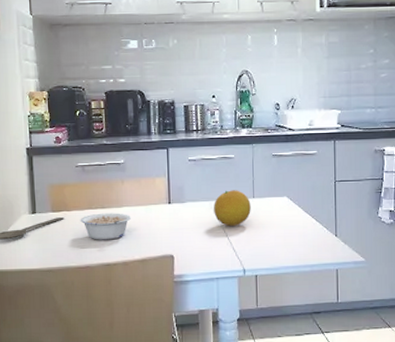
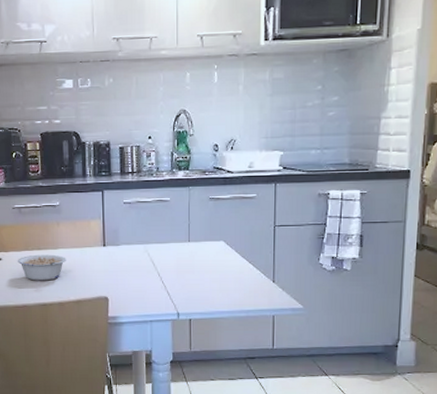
fruit: present [214,190,251,227] -> none [148,233,186,271]

